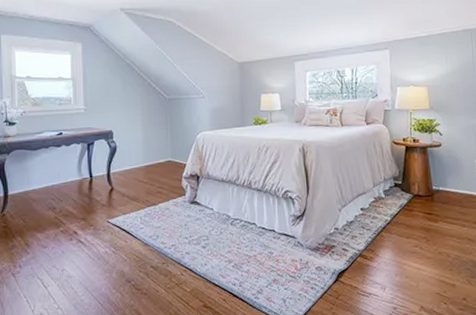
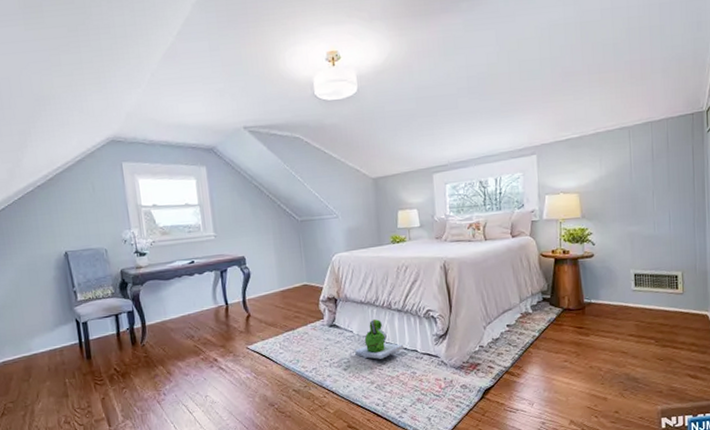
bag: none [214,197,262,238] -> present [355,318,404,359]

